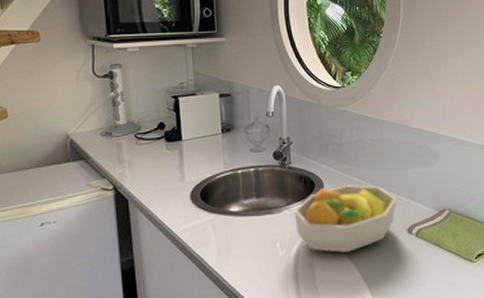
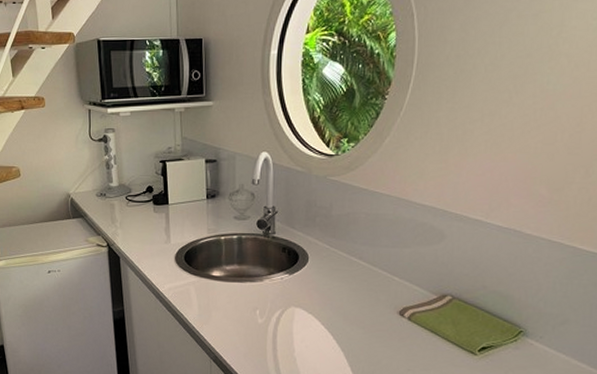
fruit bowl: present [294,185,397,253] -> none [275,260,390,328]

